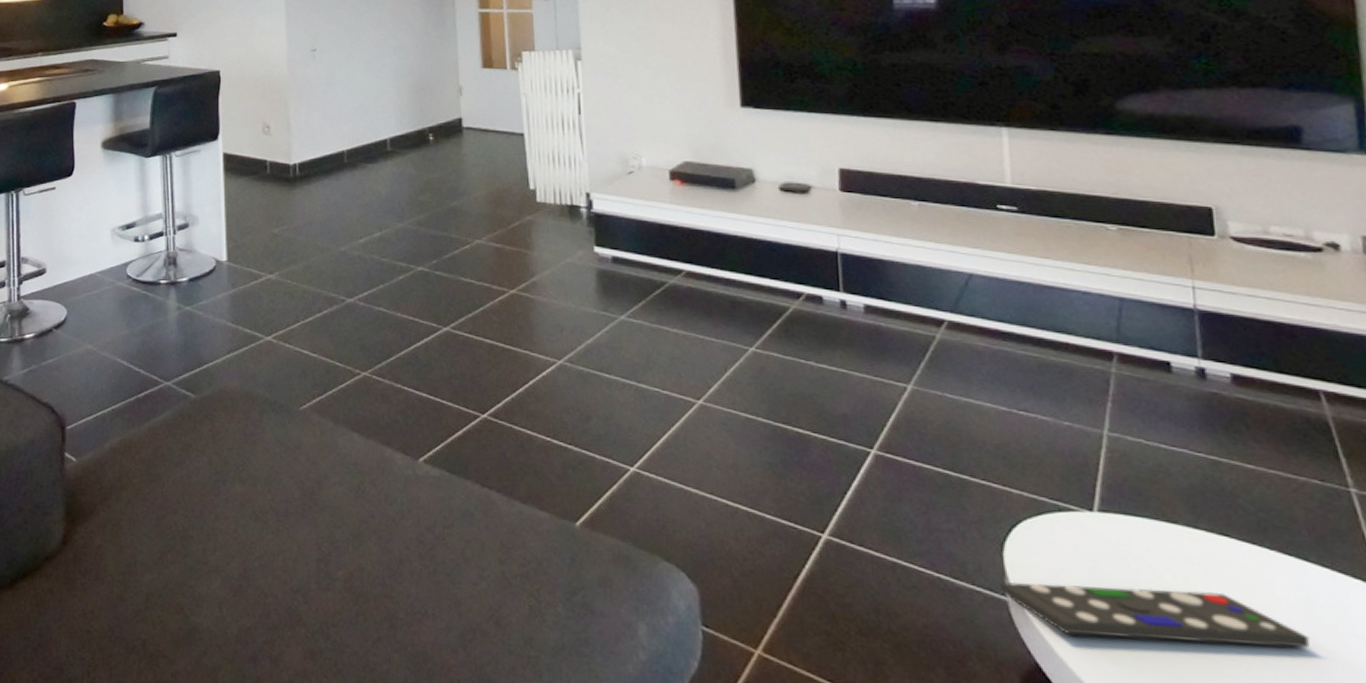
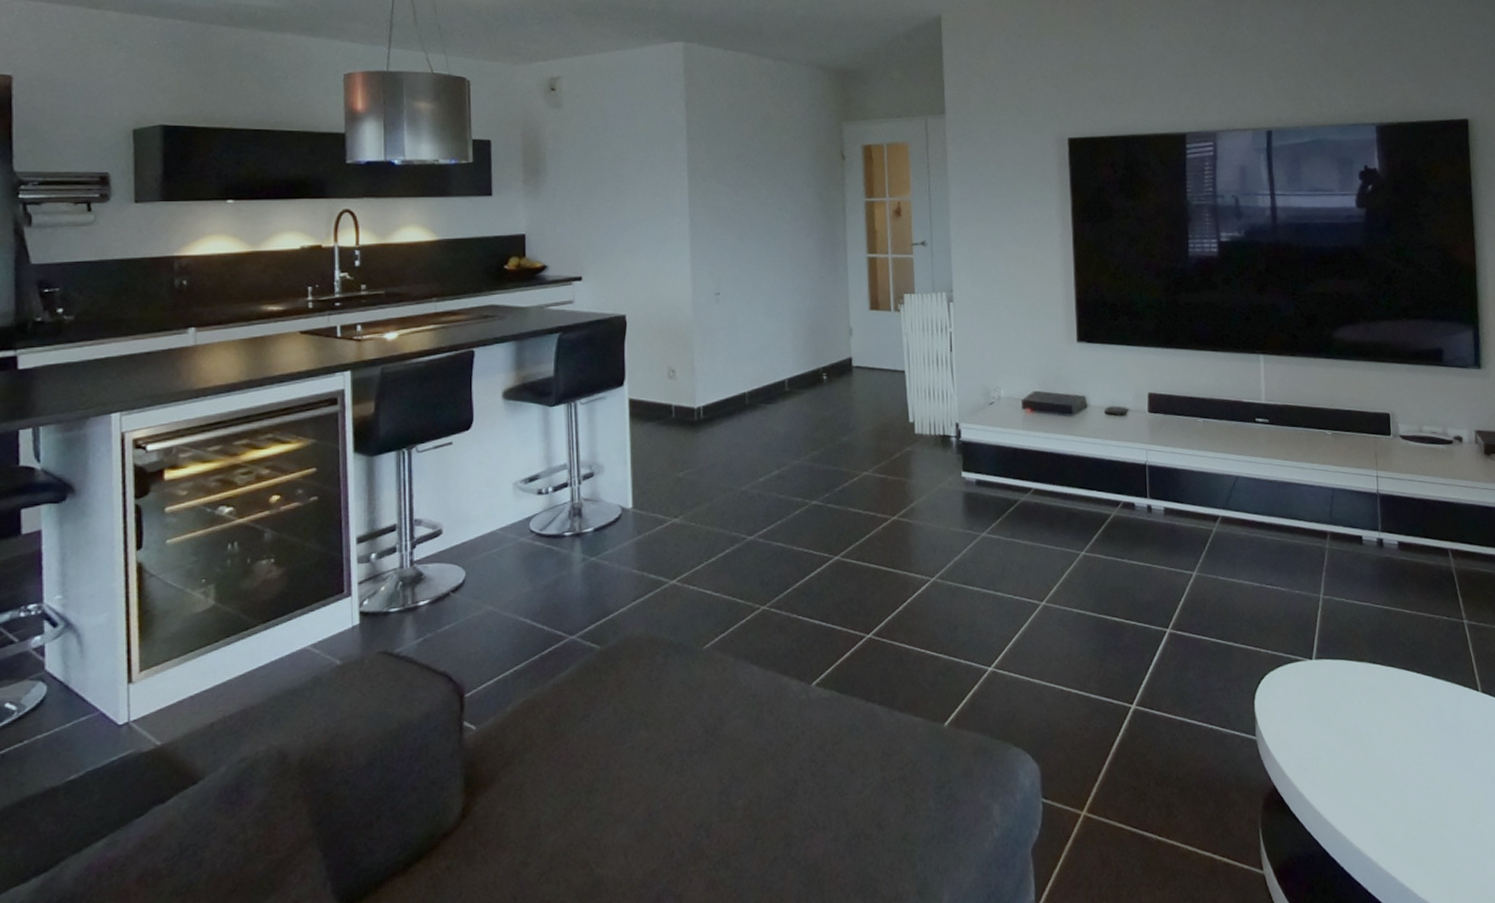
remote control: present [1000,582,1311,649] -> none [1252,711,1439,759]

